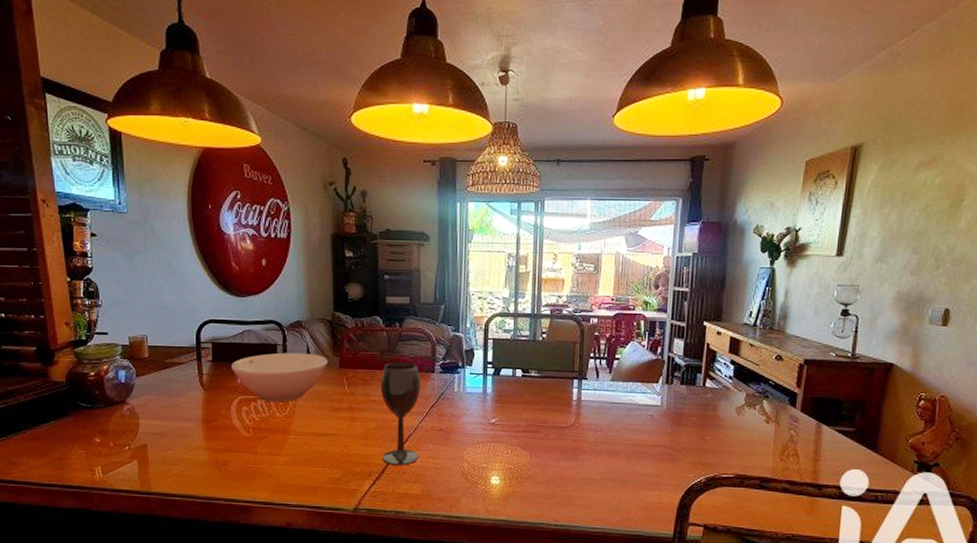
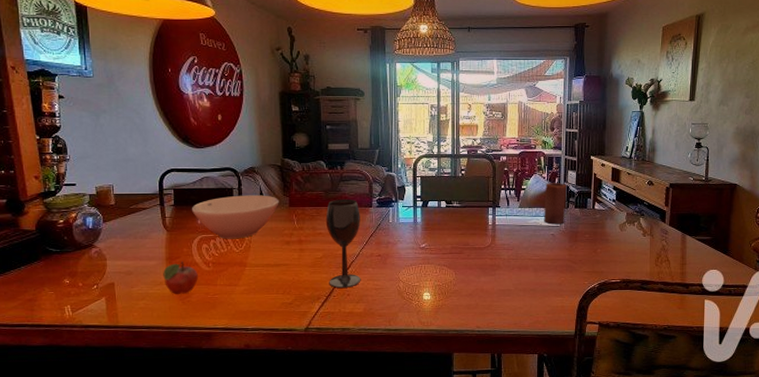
fruit: none [199,424,237,462] -> present [163,261,198,295]
candle: none [641,353,672,404] -> present [544,183,567,225]

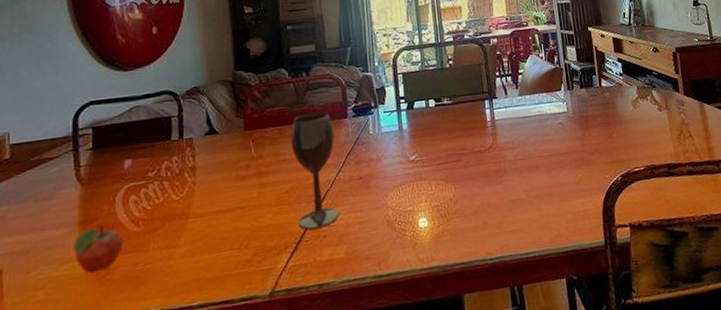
bowl: present [191,195,279,239] -> none [115,119,231,185]
candle: present [544,183,567,225] -> none [544,61,572,112]

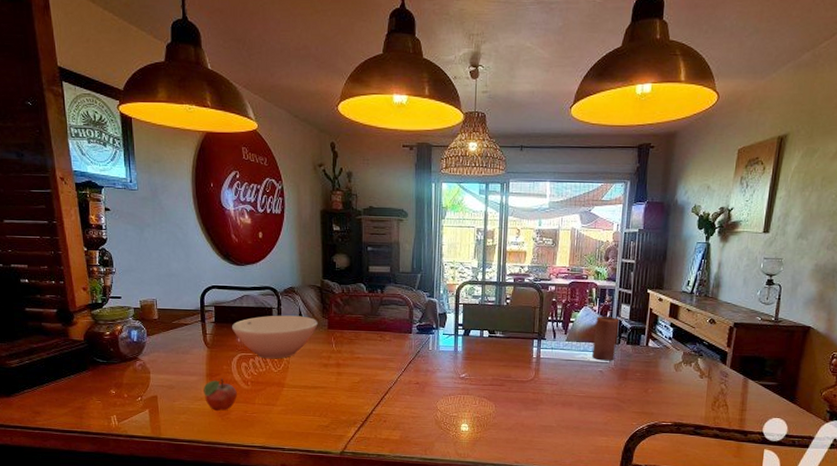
bowl: none [115,119,231,185] -> present [231,315,318,359]
wine glass: present [290,111,340,230] -> none [364,323,400,414]
candle: none [544,61,572,112] -> present [592,316,619,361]

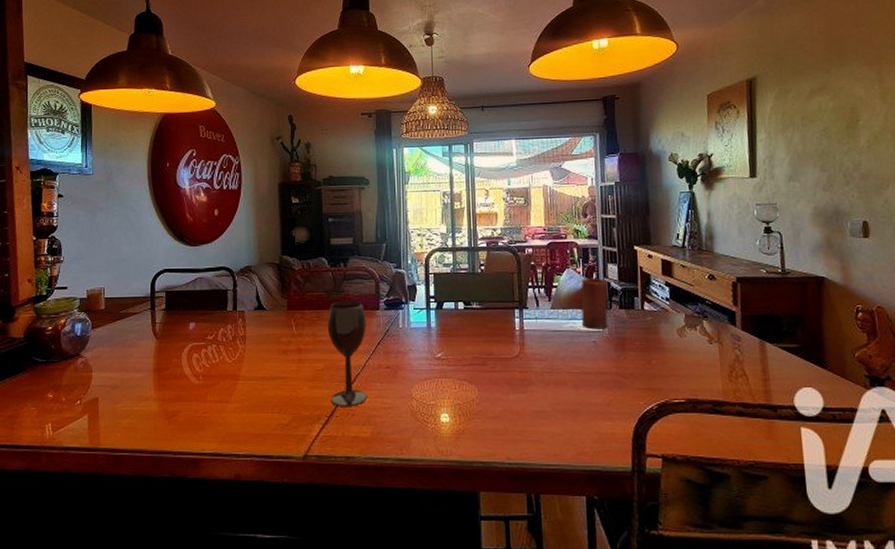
fruit: present [203,378,237,412] -> none [150,373,187,413]
bowl: present [231,315,318,359] -> none [183,297,277,348]
wine glass: none [364,323,400,414] -> present [327,300,368,406]

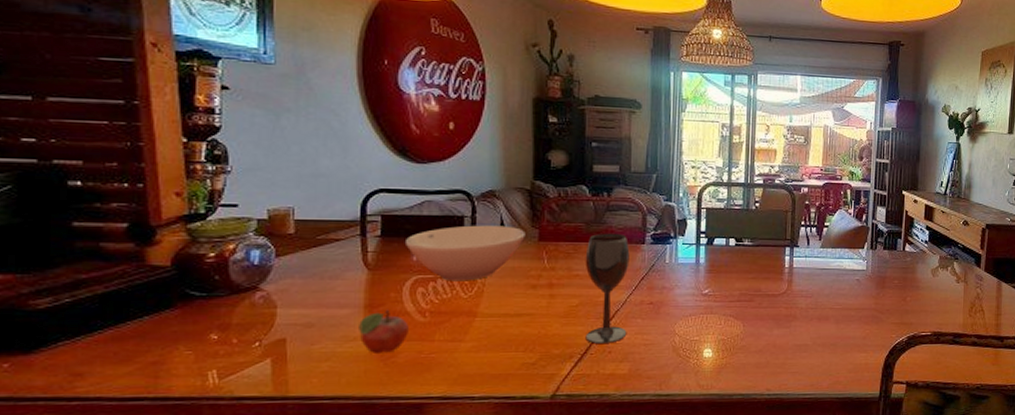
fruit: none [150,373,187,413] -> present [359,309,409,355]
bowl: none [183,297,277,348] -> present [404,225,526,281]
candle: present [581,279,608,330] -> none [849,220,875,268]

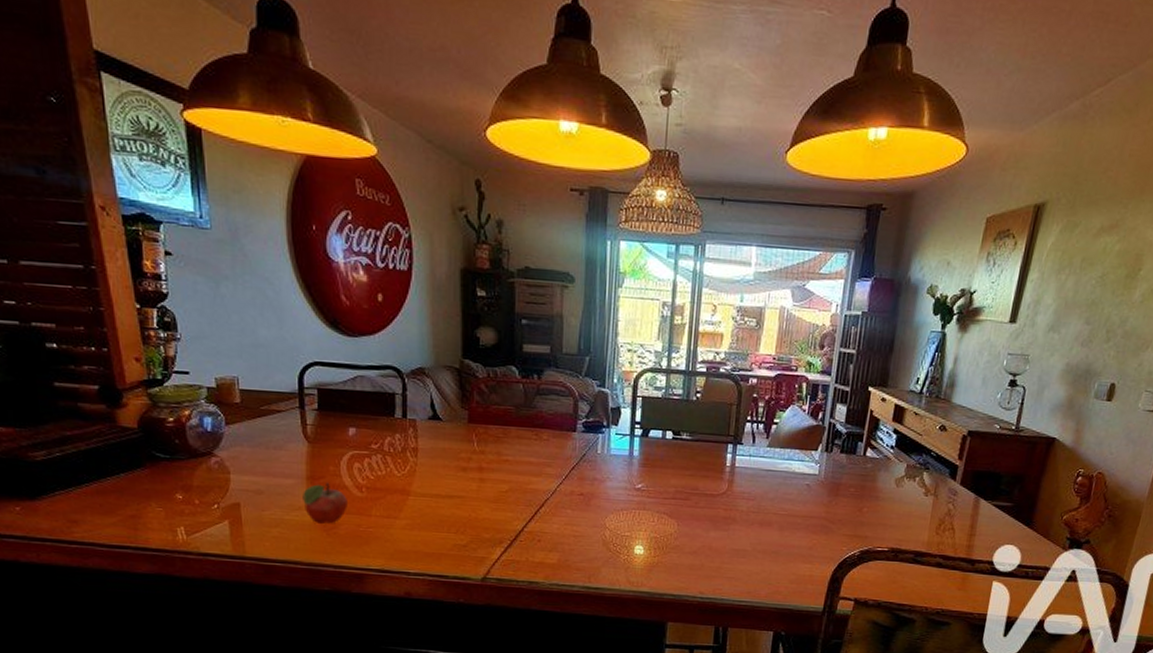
bowl: present [404,225,526,281] -> none [340,403,455,460]
wine glass: present [585,233,630,343] -> none [514,418,560,532]

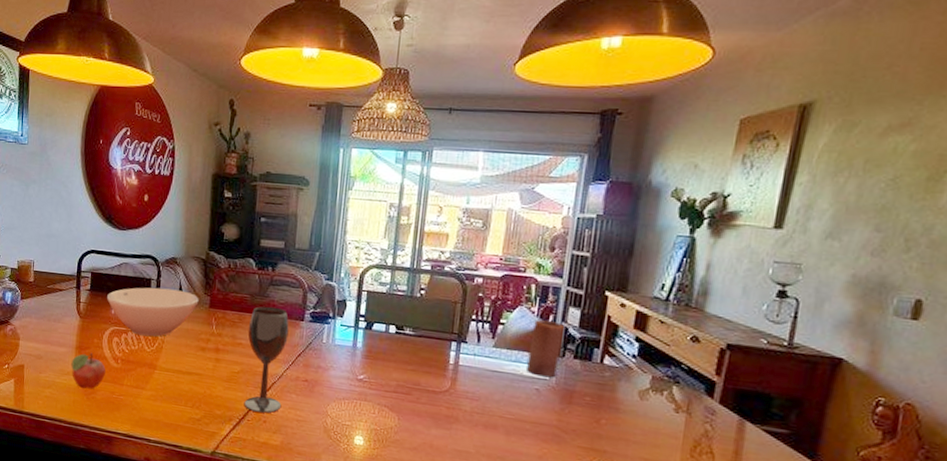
bowl: none [340,403,455,460] -> present [106,287,199,337]
wine glass: none [514,418,560,532] -> present [244,306,289,413]
candle: none [798,418,833,473] -> present [527,320,565,378]

